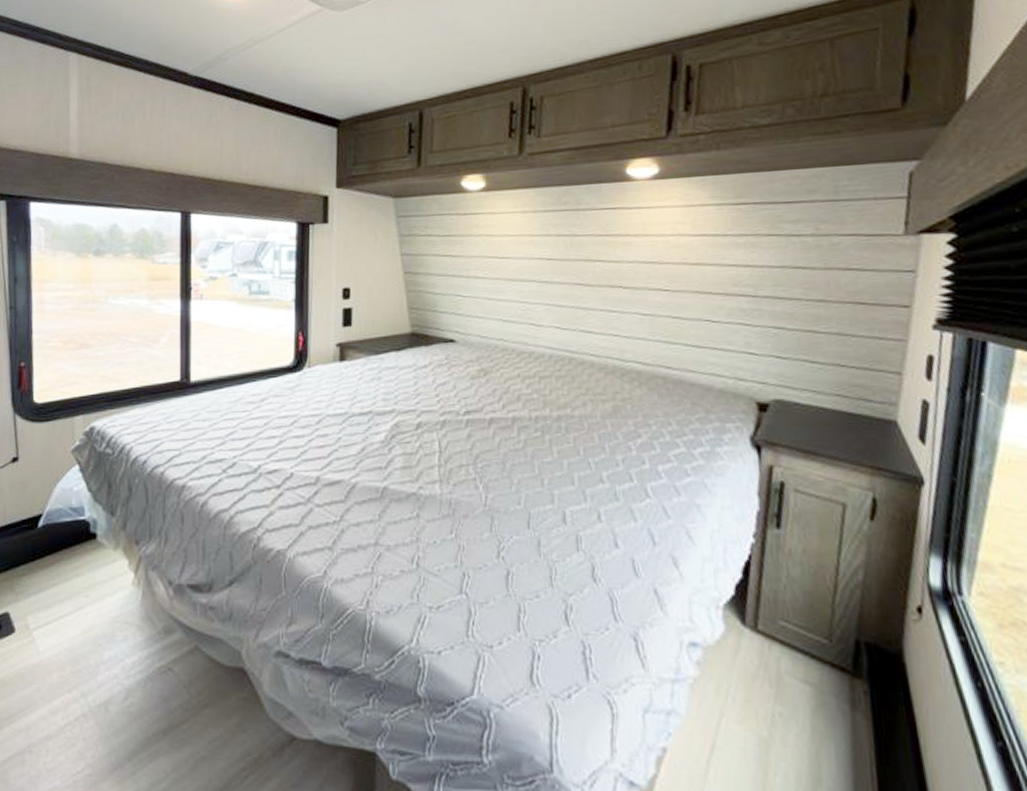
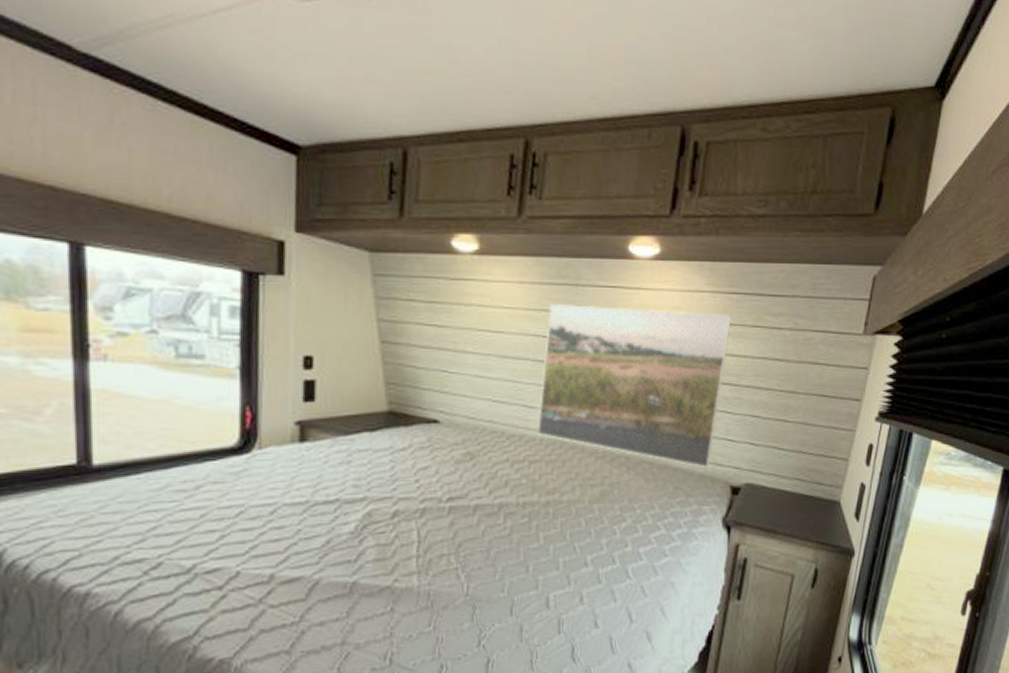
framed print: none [546,225,743,382] -> present [538,304,732,467]

